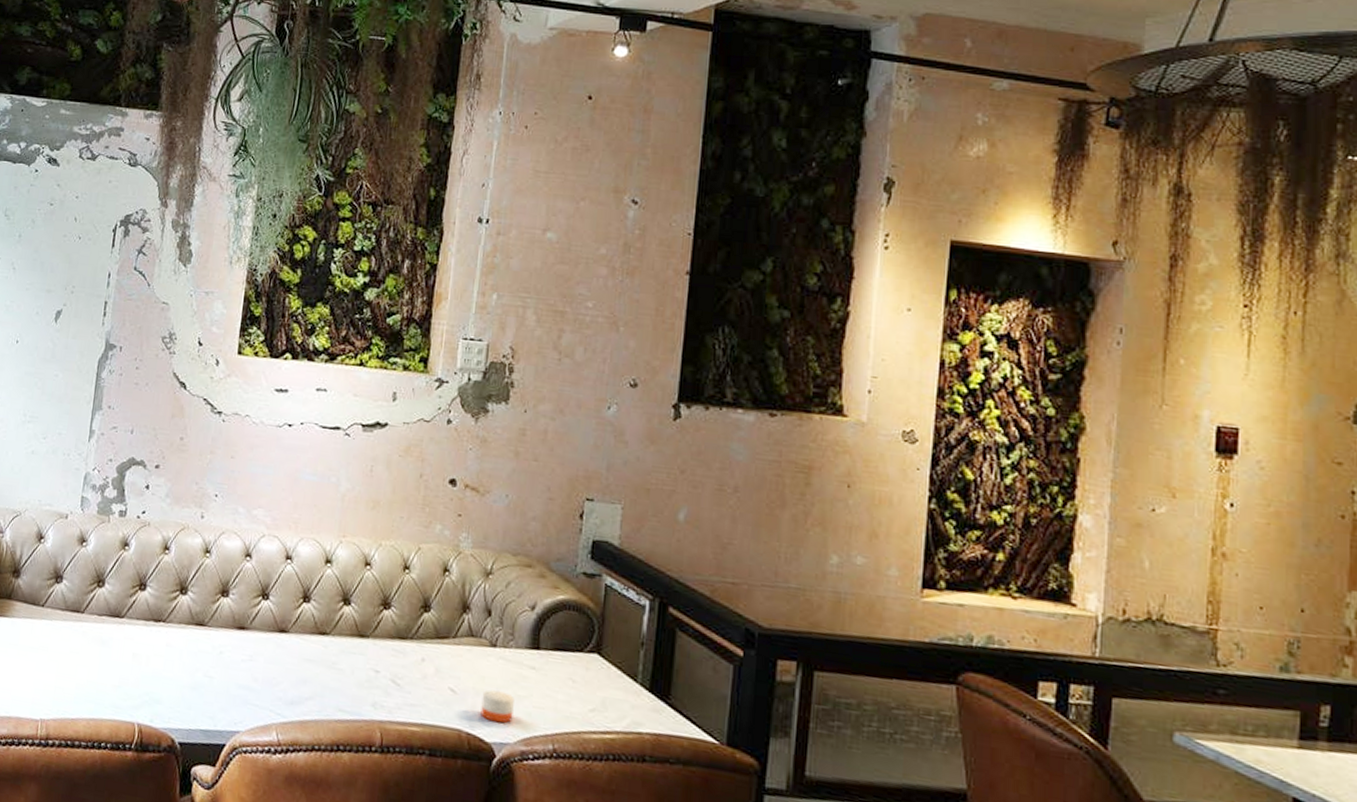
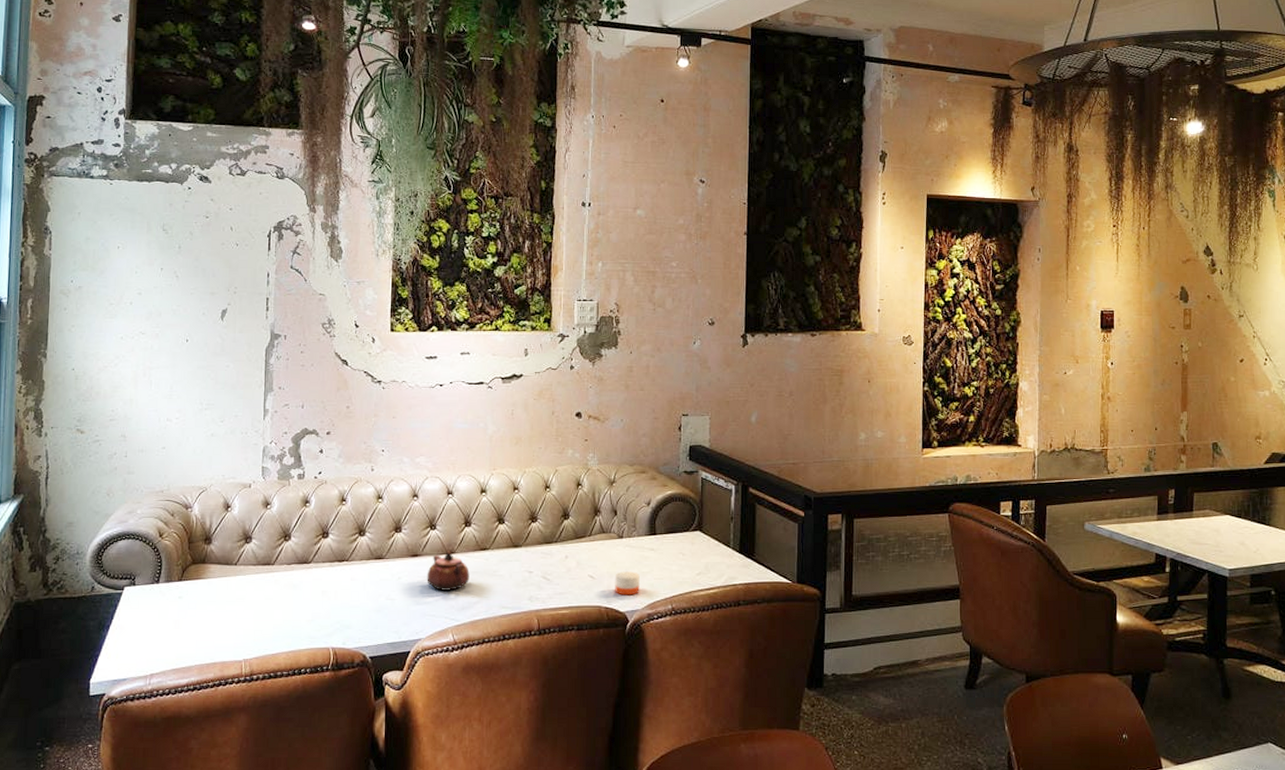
teapot: none [252,628,304,679] -> present [427,551,469,591]

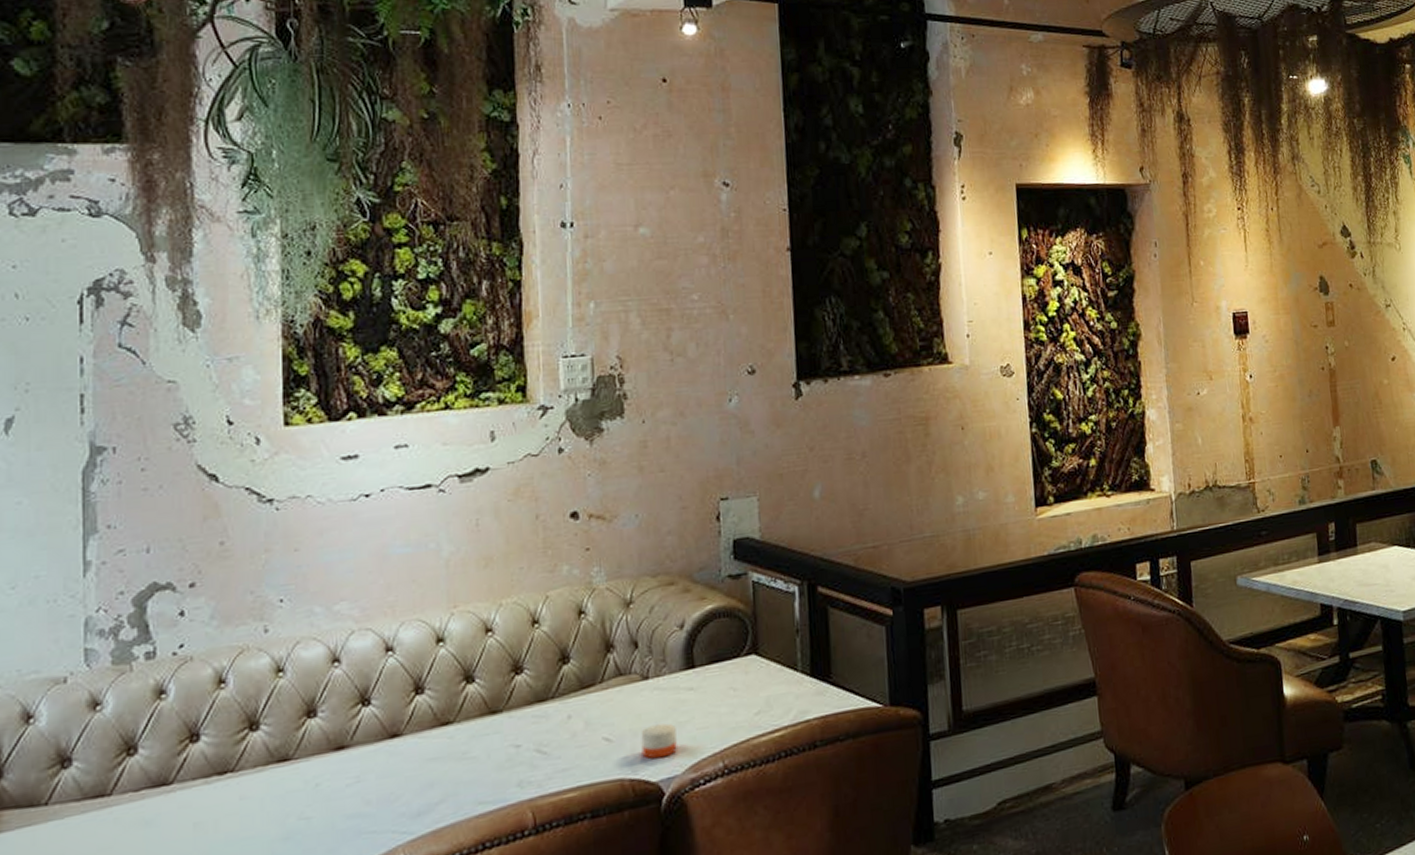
teapot: present [427,551,469,591] -> none [360,733,426,794]

